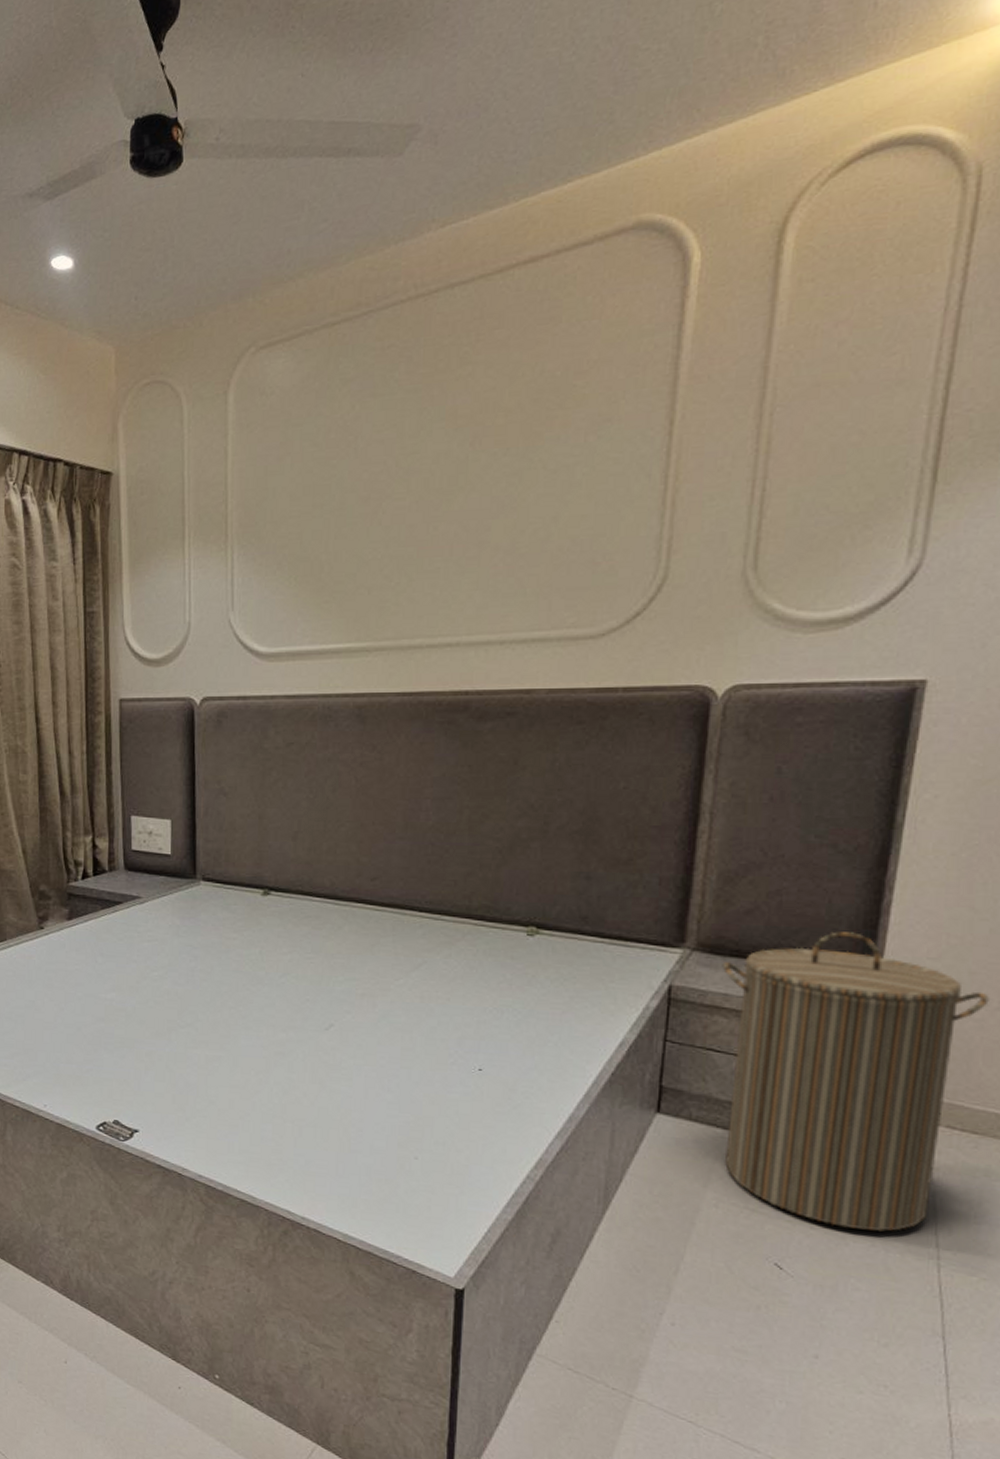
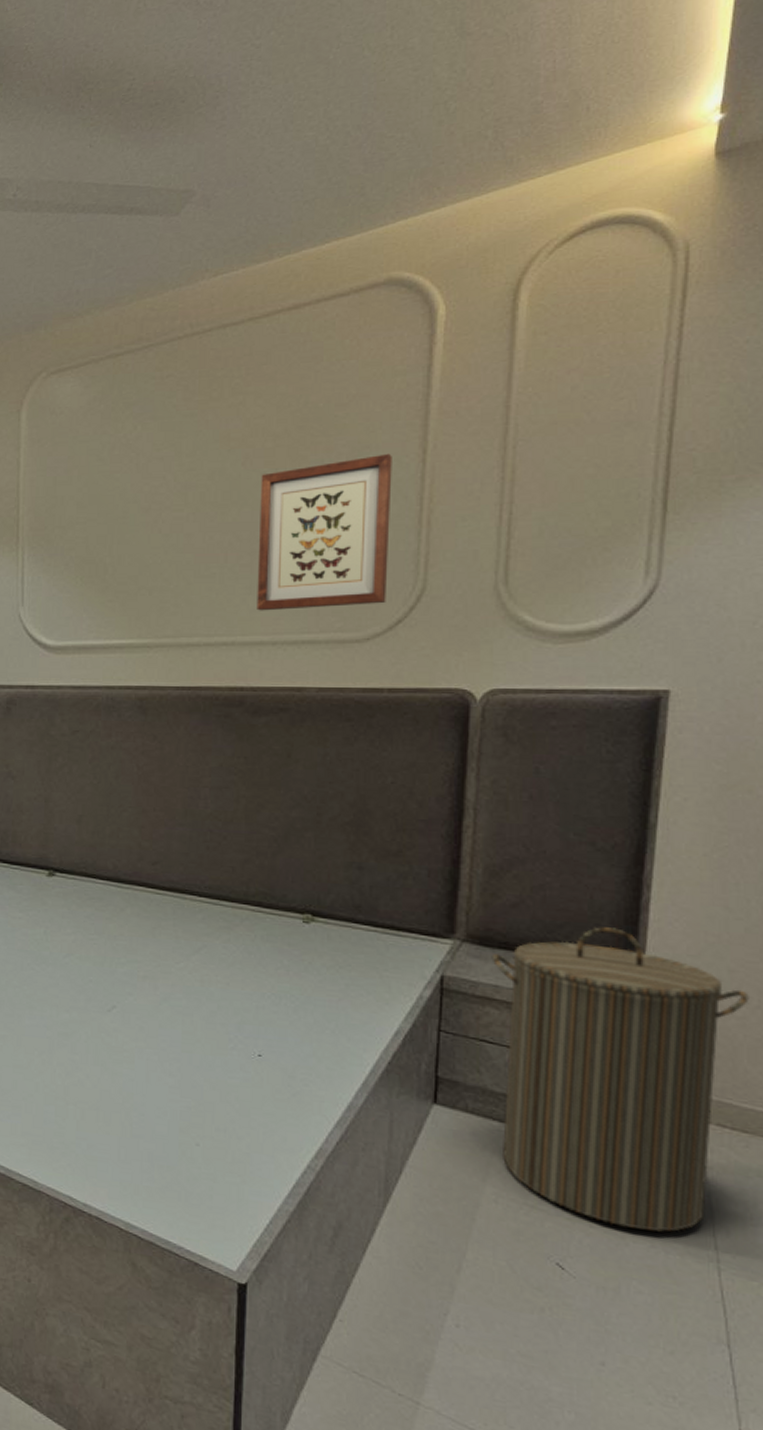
wall art: none [484,426,636,608] -> present [257,453,392,611]

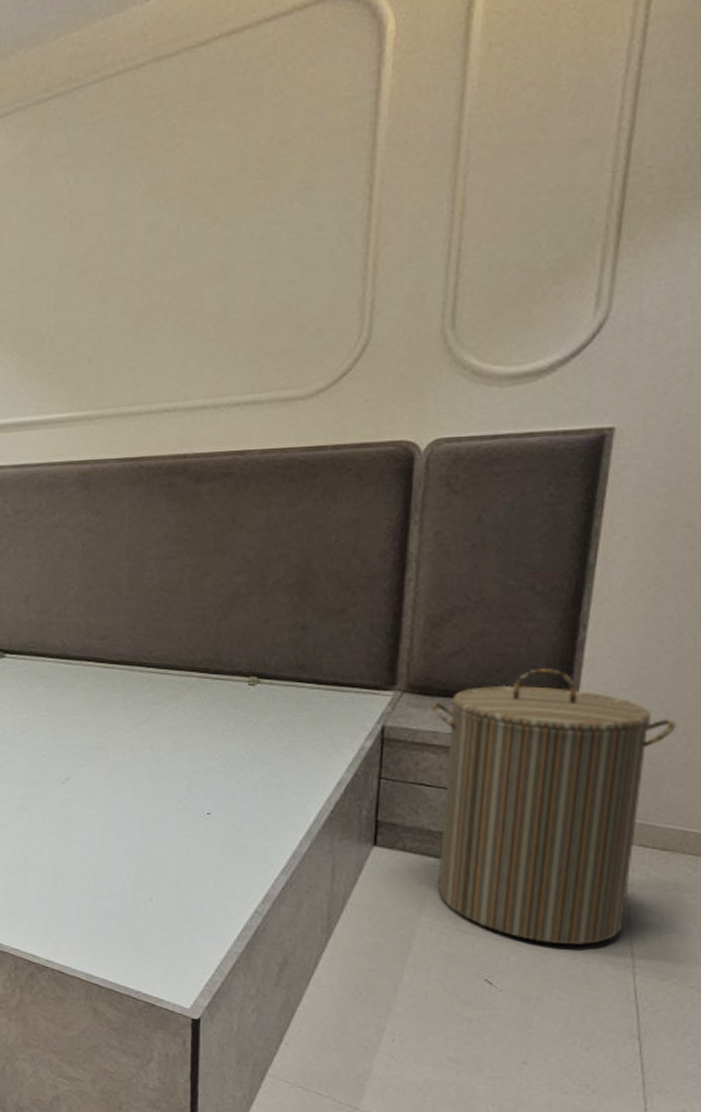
wall art: present [257,453,392,611] -> none [198,192,337,373]

